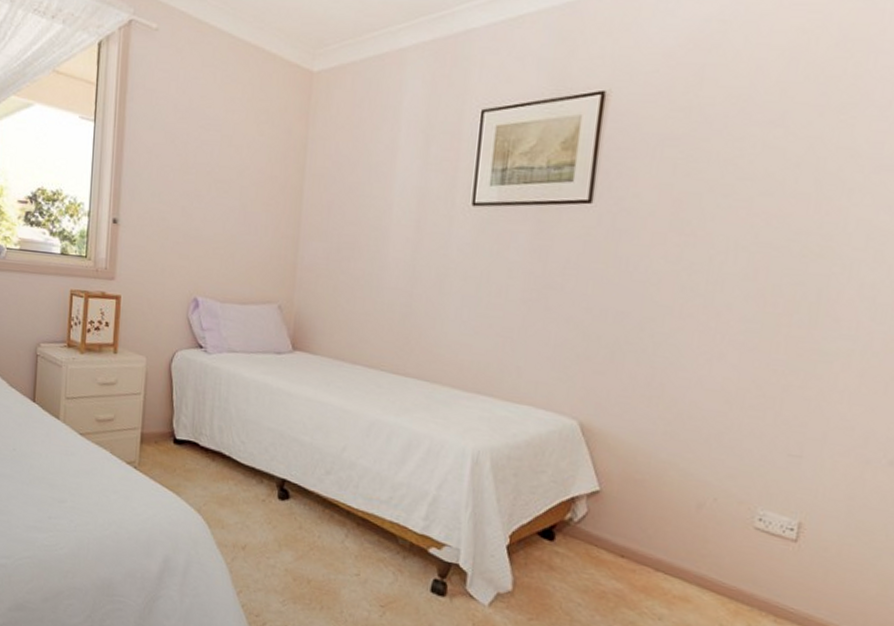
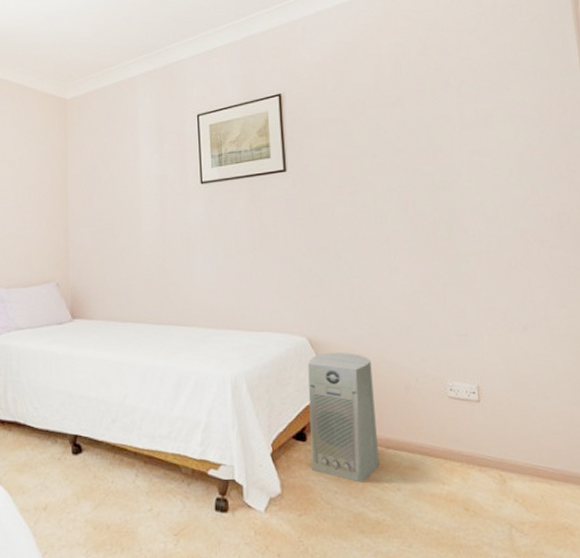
air purifier: none [554,443,658,601] -> present [307,352,379,483]

